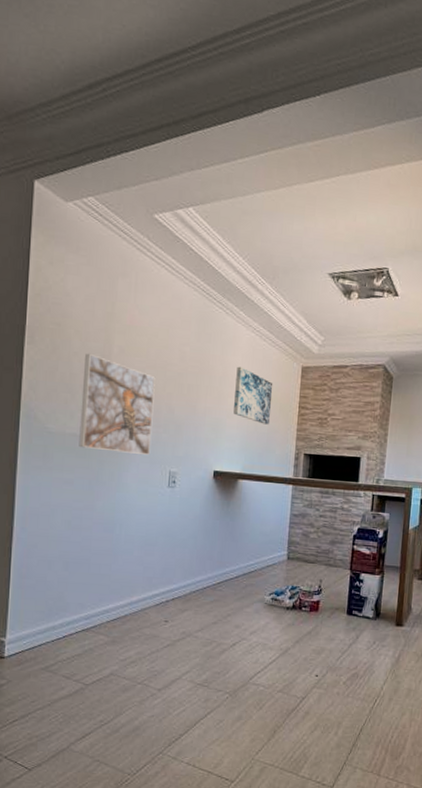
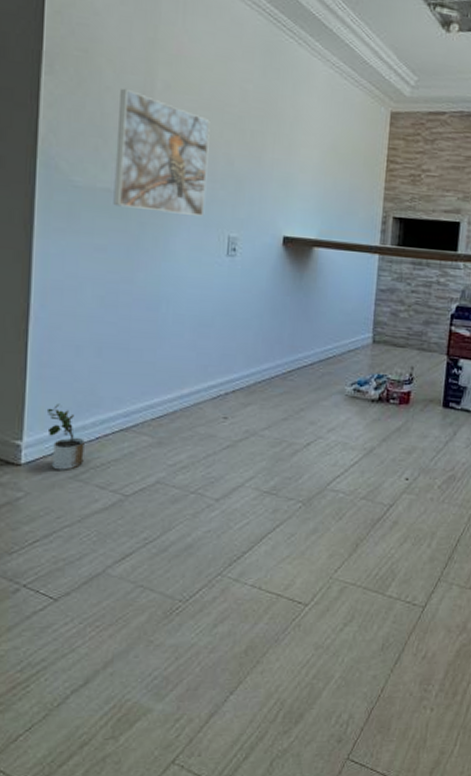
potted plant: none [25,608,54,663] -> present [46,403,85,470]
wall art: present [234,366,273,425] -> none [308,109,356,182]

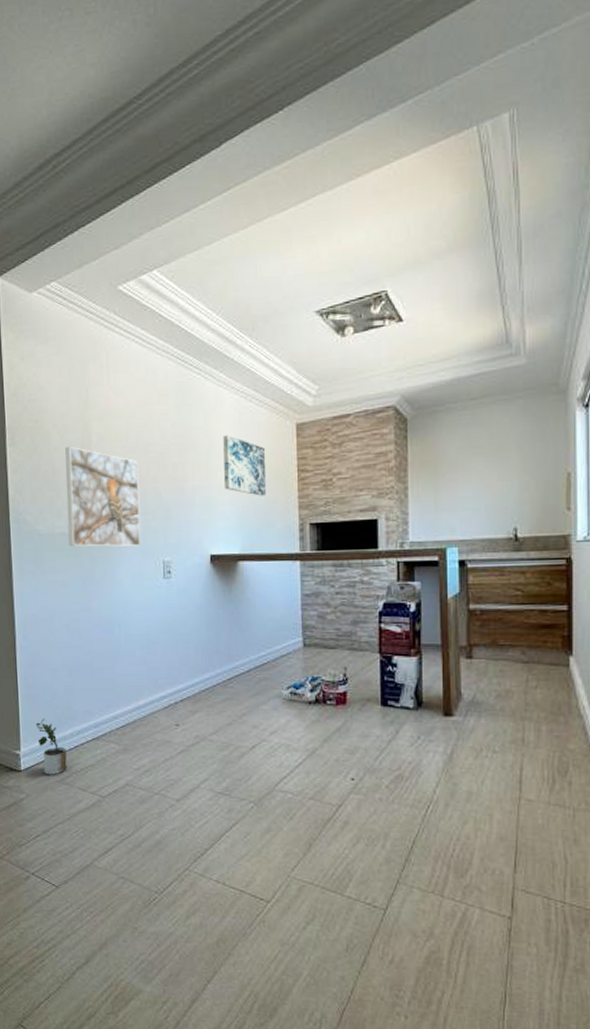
wall art: none [308,109,356,182] -> present [223,435,267,496]

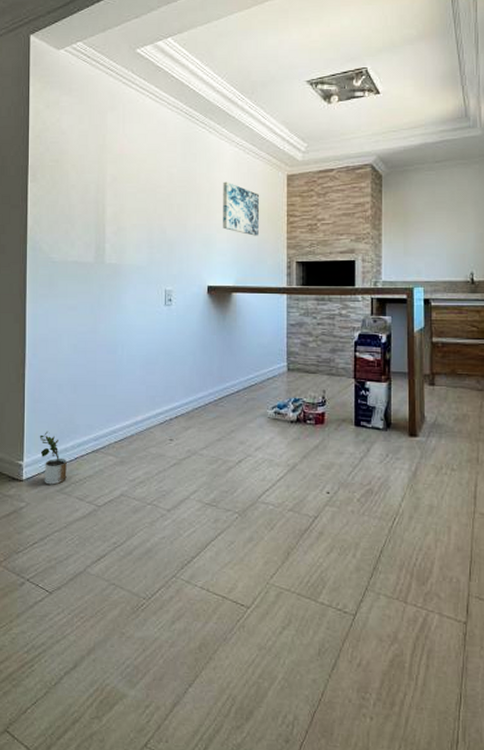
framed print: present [65,446,140,547] -> none [80,184,147,275]

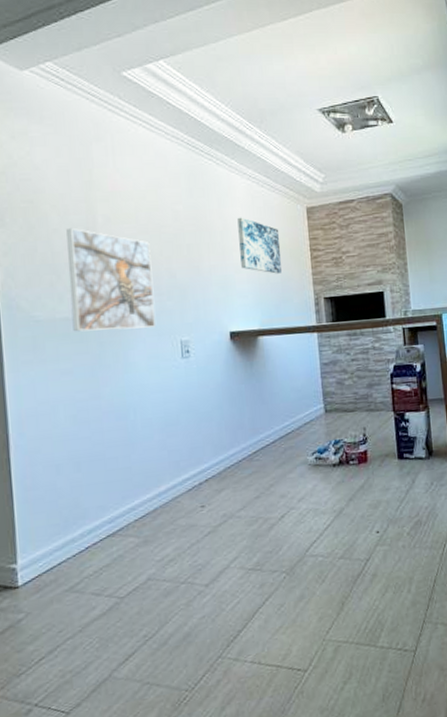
potted plant: present [39,431,67,485] -> none [36,522,77,586]
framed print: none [80,184,147,275] -> present [66,227,155,332]

